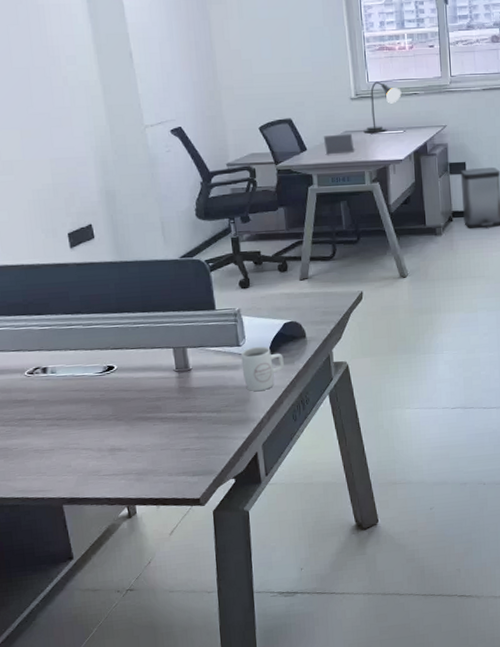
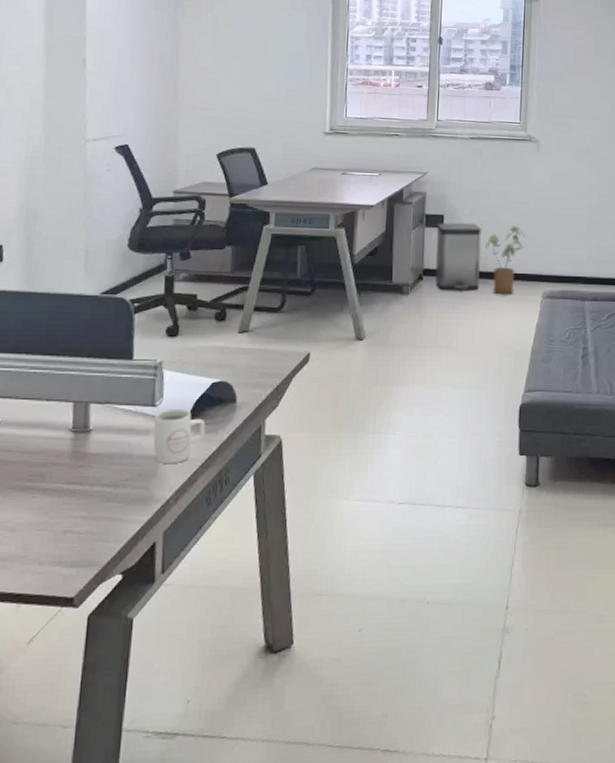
laptop computer: present [324,133,355,155] -> none [288,170,322,193]
desk lamp: present [363,81,402,134] -> none [334,117,382,174]

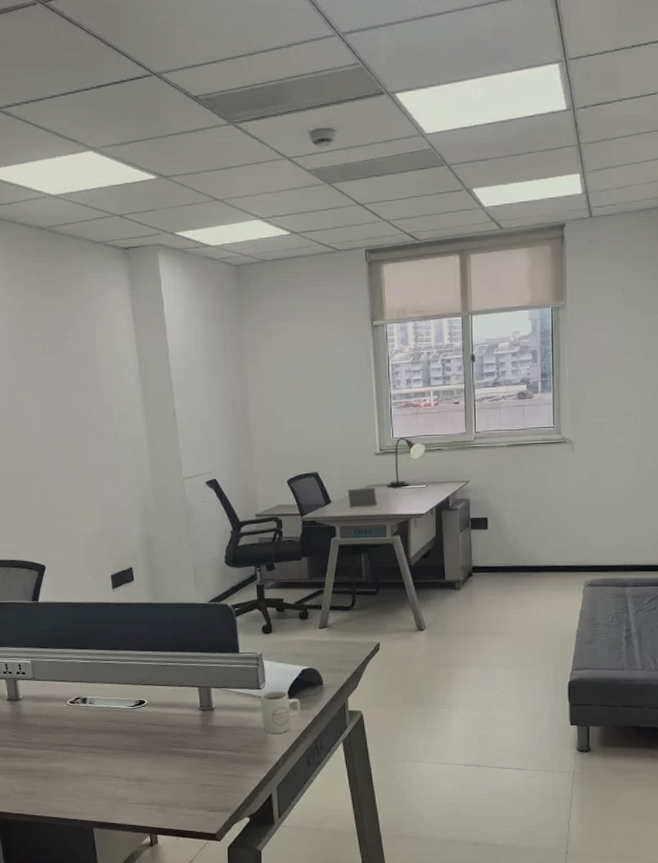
laptop computer: none [288,170,322,193] -> present [348,487,378,508]
desk lamp: none [334,117,382,174] -> present [386,437,425,488]
pedal bin: present [435,222,481,292] -> none [481,522,525,585]
house plant: present [486,225,525,295] -> none [528,522,565,586]

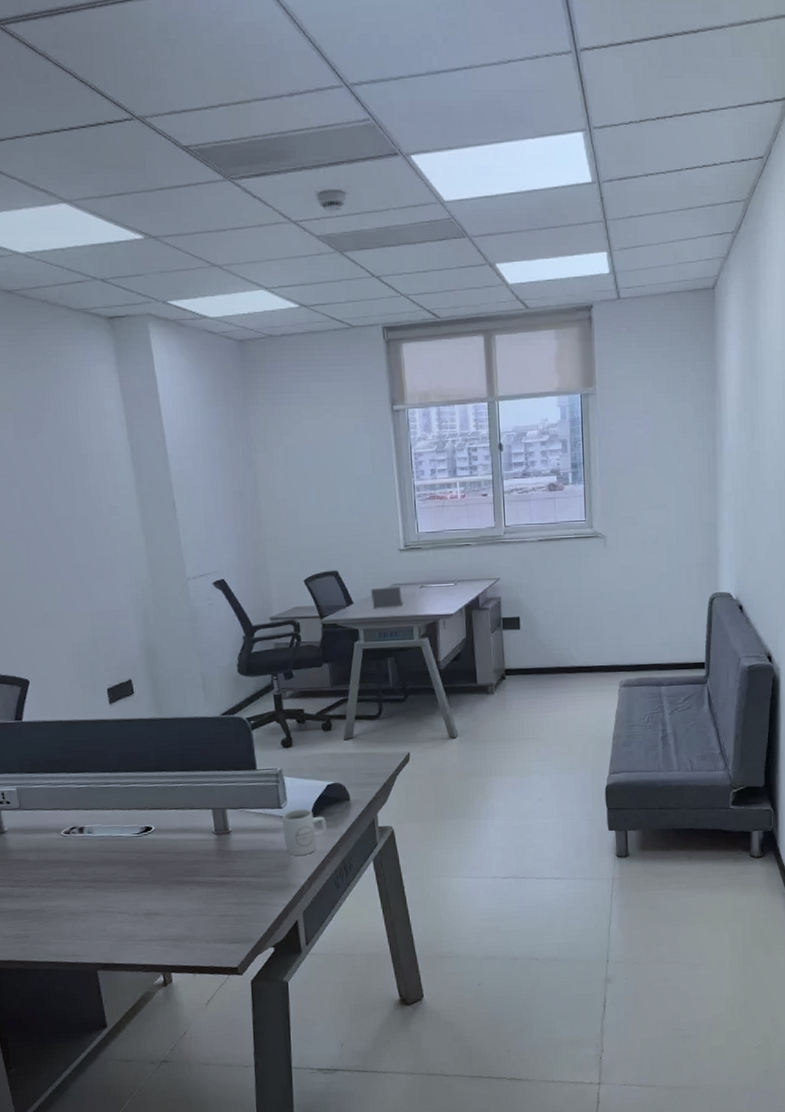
desk lamp: present [386,437,425,488] -> none [412,532,453,587]

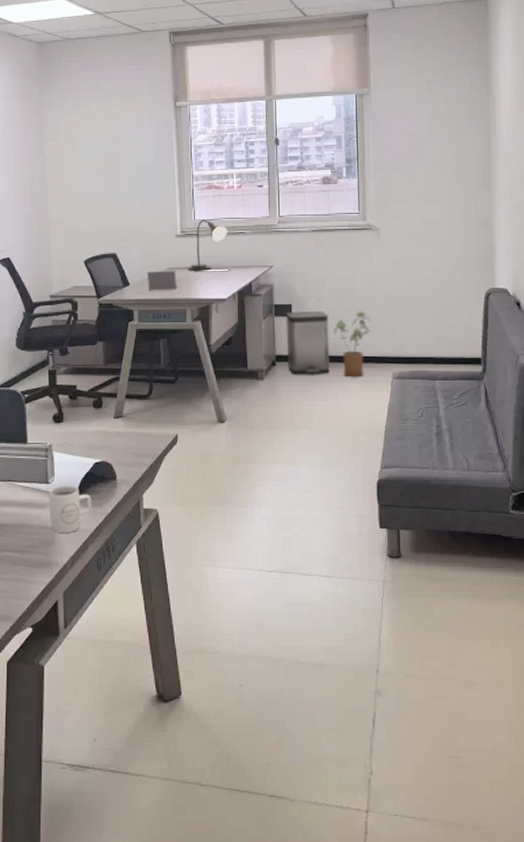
desk lamp: none [412,532,453,587] -> present [187,219,228,271]
pedal bin: none [514,622,559,688] -> present [285,310,330,375]
house plant: none [562,621,599,687] -> present [334,311,372,377]

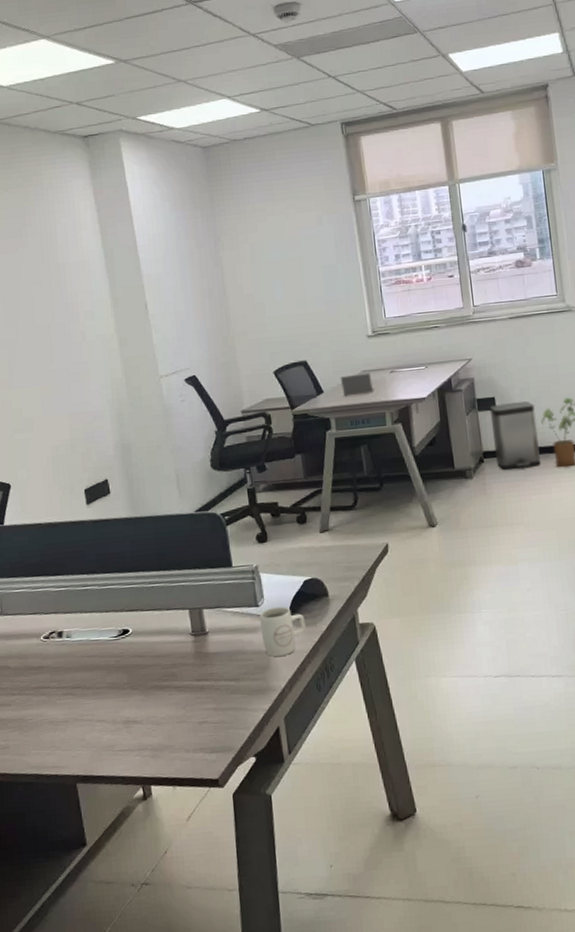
desk lamp: present [187,219,228,271] -> none [382,316,422,372]

